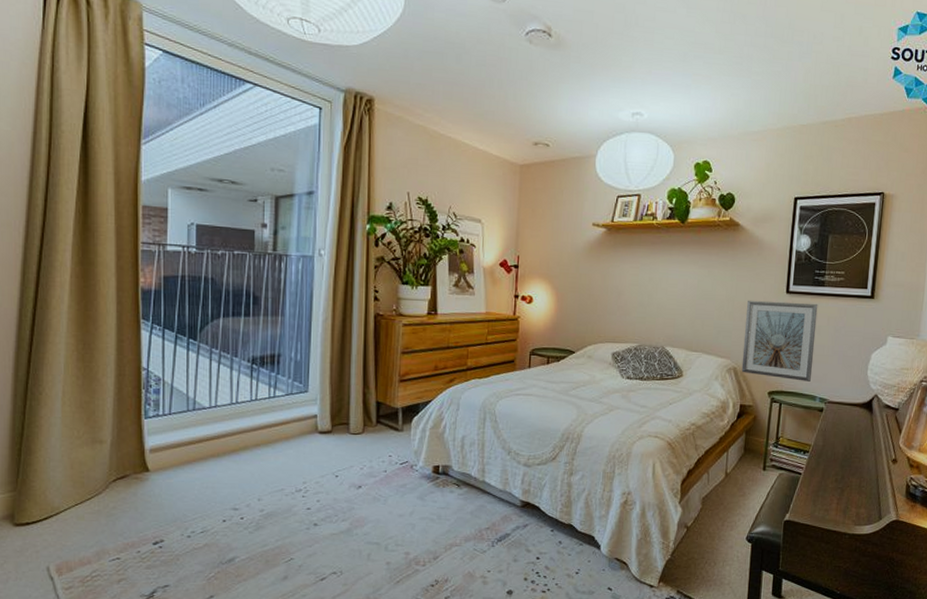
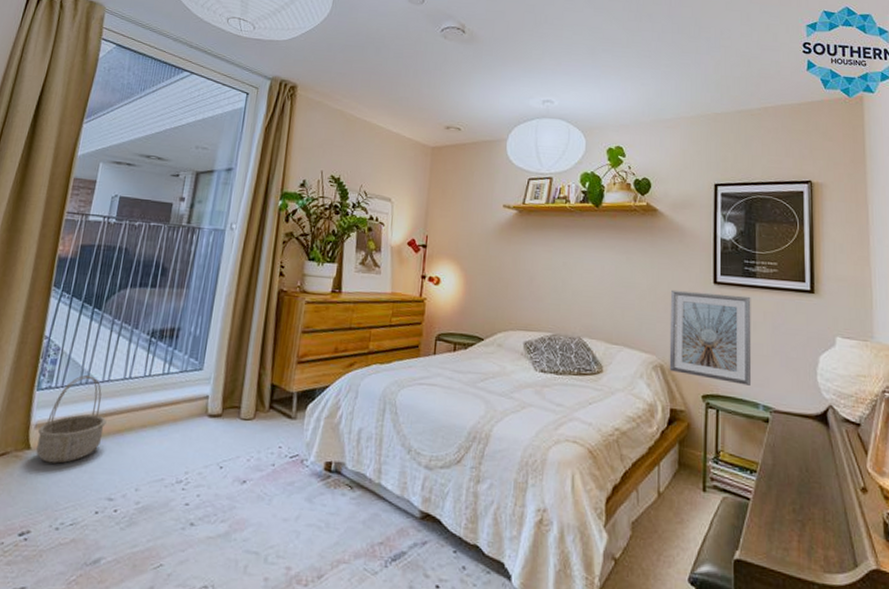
basket: none [153,403,220,482] -> present [36,375,107,464]

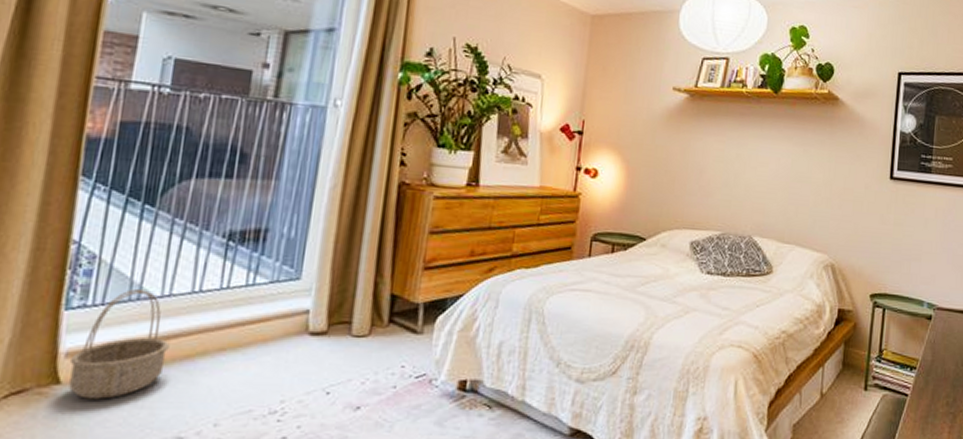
picture frame: present [669,289,752,385] -> none [840,185,925,283]

